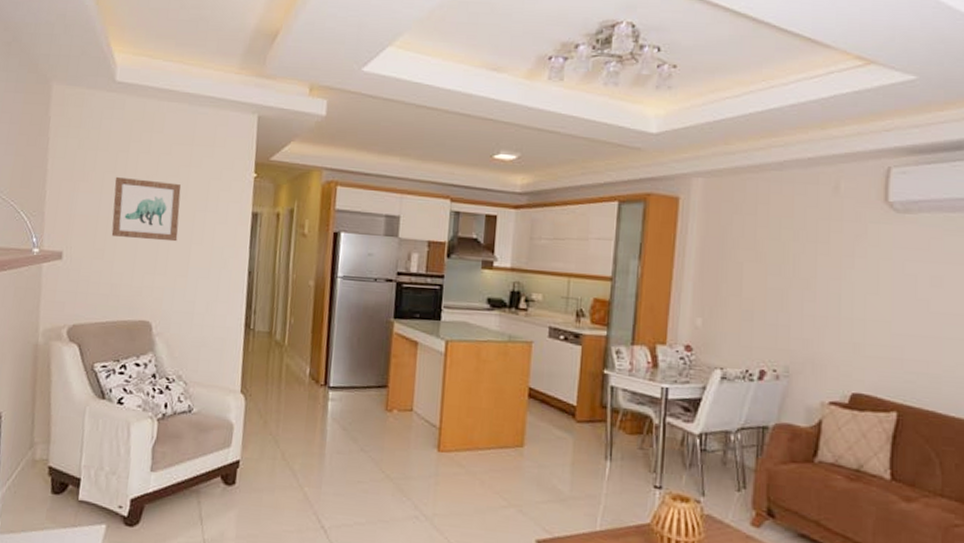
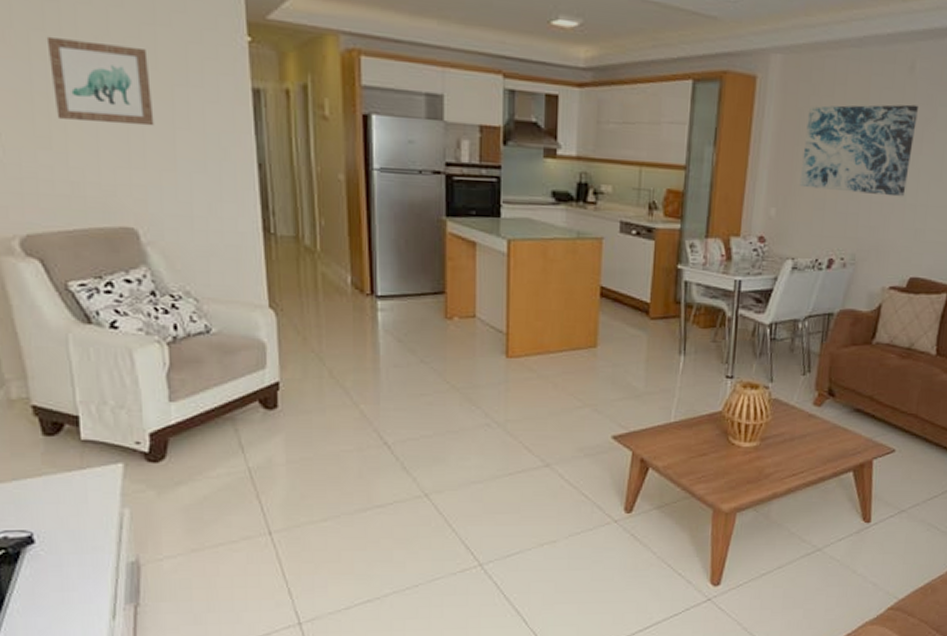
wall art: none [725,221,846,311] -> present [799,104,918,197]

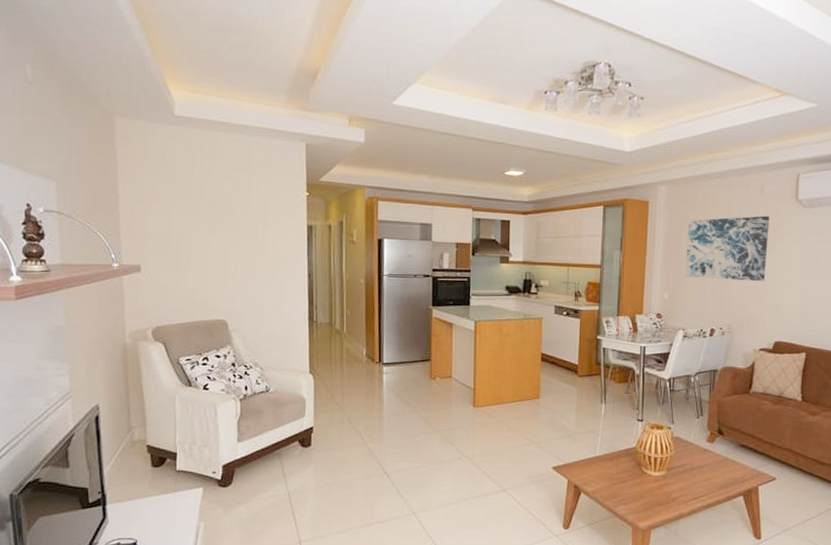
wall art: present [46,36,154,126] -> none [182,198,244,253]

